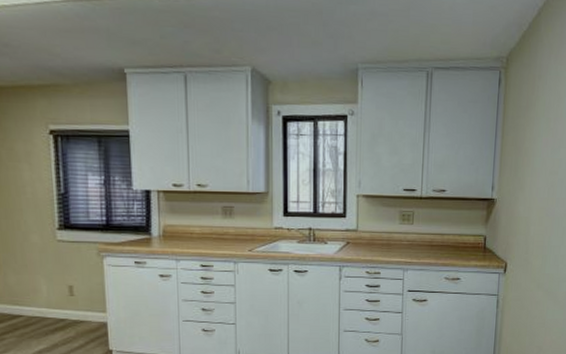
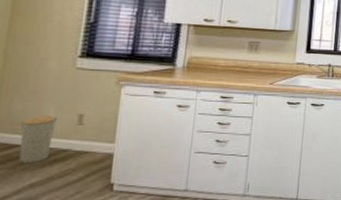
trash can: none [18,287,50,332] -> present [19,115,57,164]

